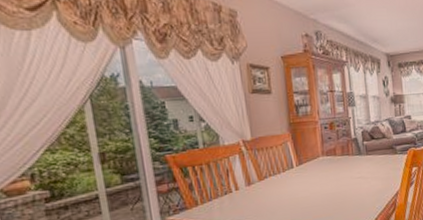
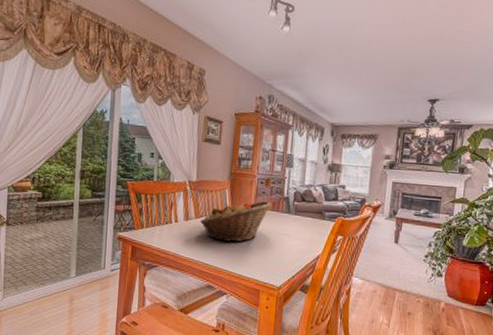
fruit basket: none [265,146,341,200] -> present [200,201,272,242]

